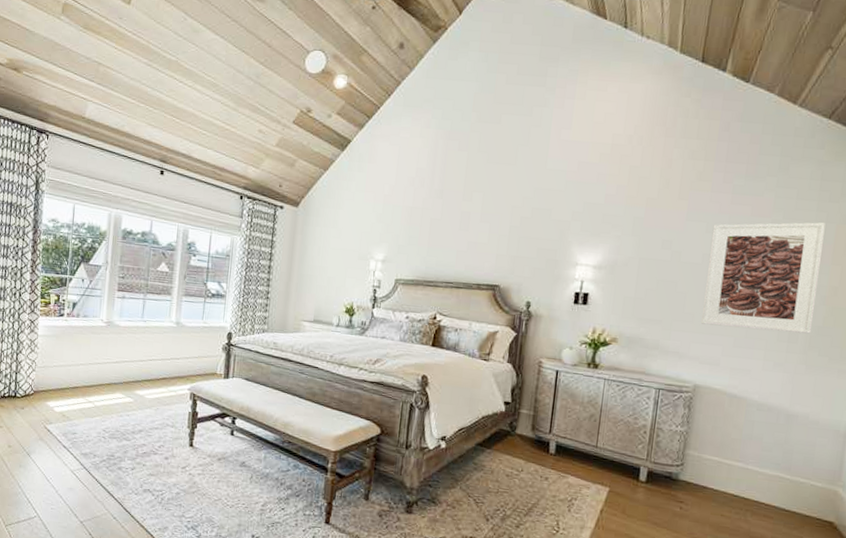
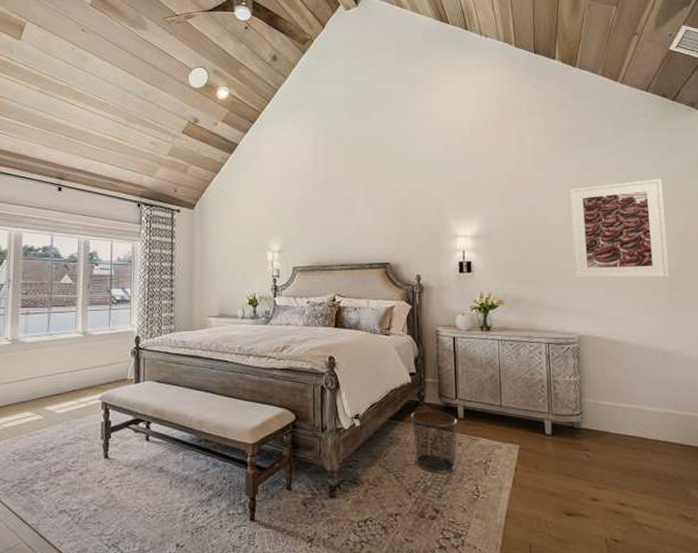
waste bin: none [497,440,548,506] -> present [411,410,458,474]

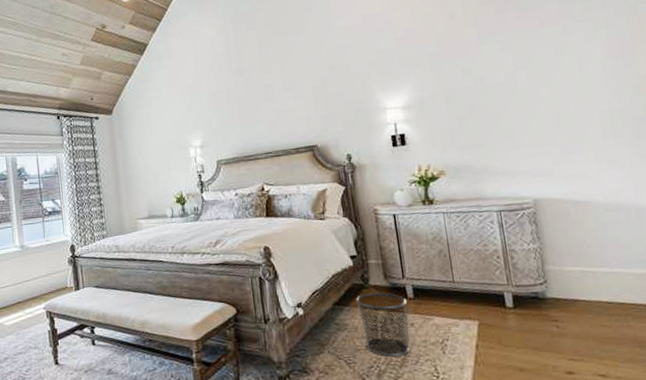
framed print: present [568,179,670,279] -> none [506,18,635,139]

